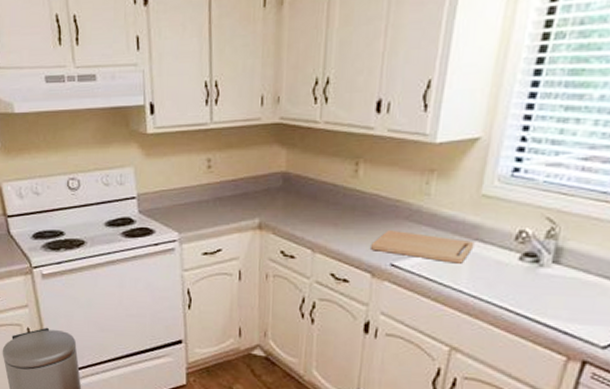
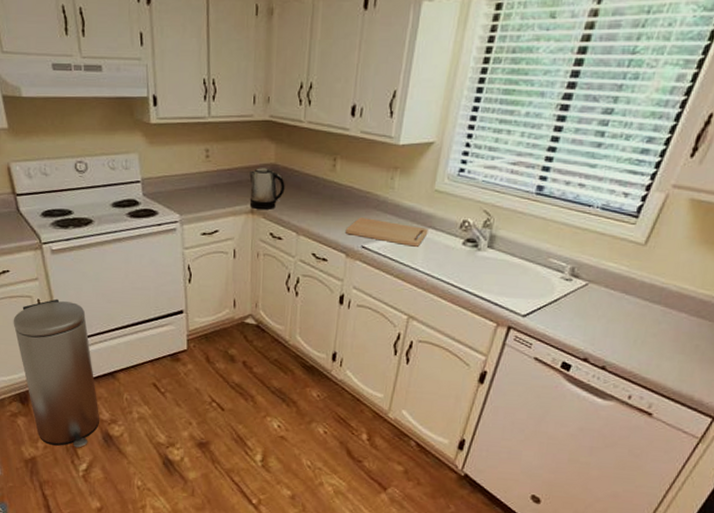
kettle: none [257,177,298,224] -> present [249,168,285,209]

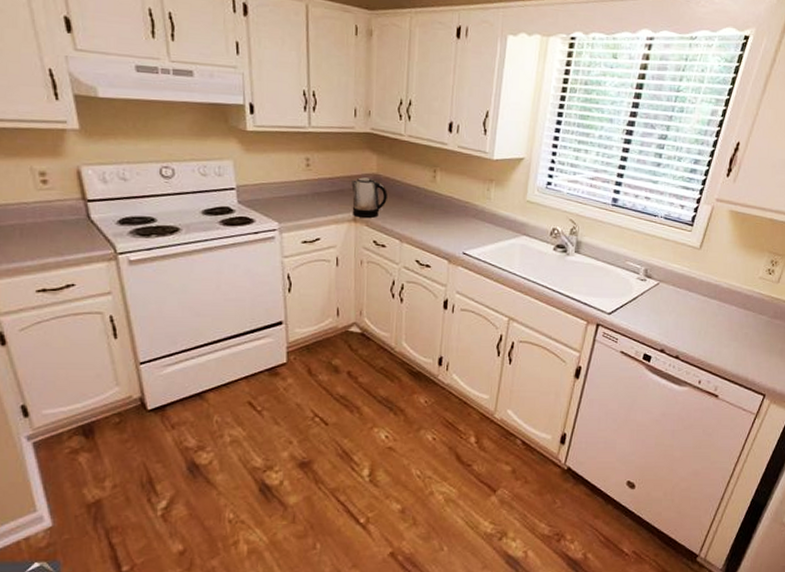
pedal bin: present [13,298,99,448] -> none [77,314,184,483]
cutting board: present [346,218,429,247] -> none [447,226,523,253]

